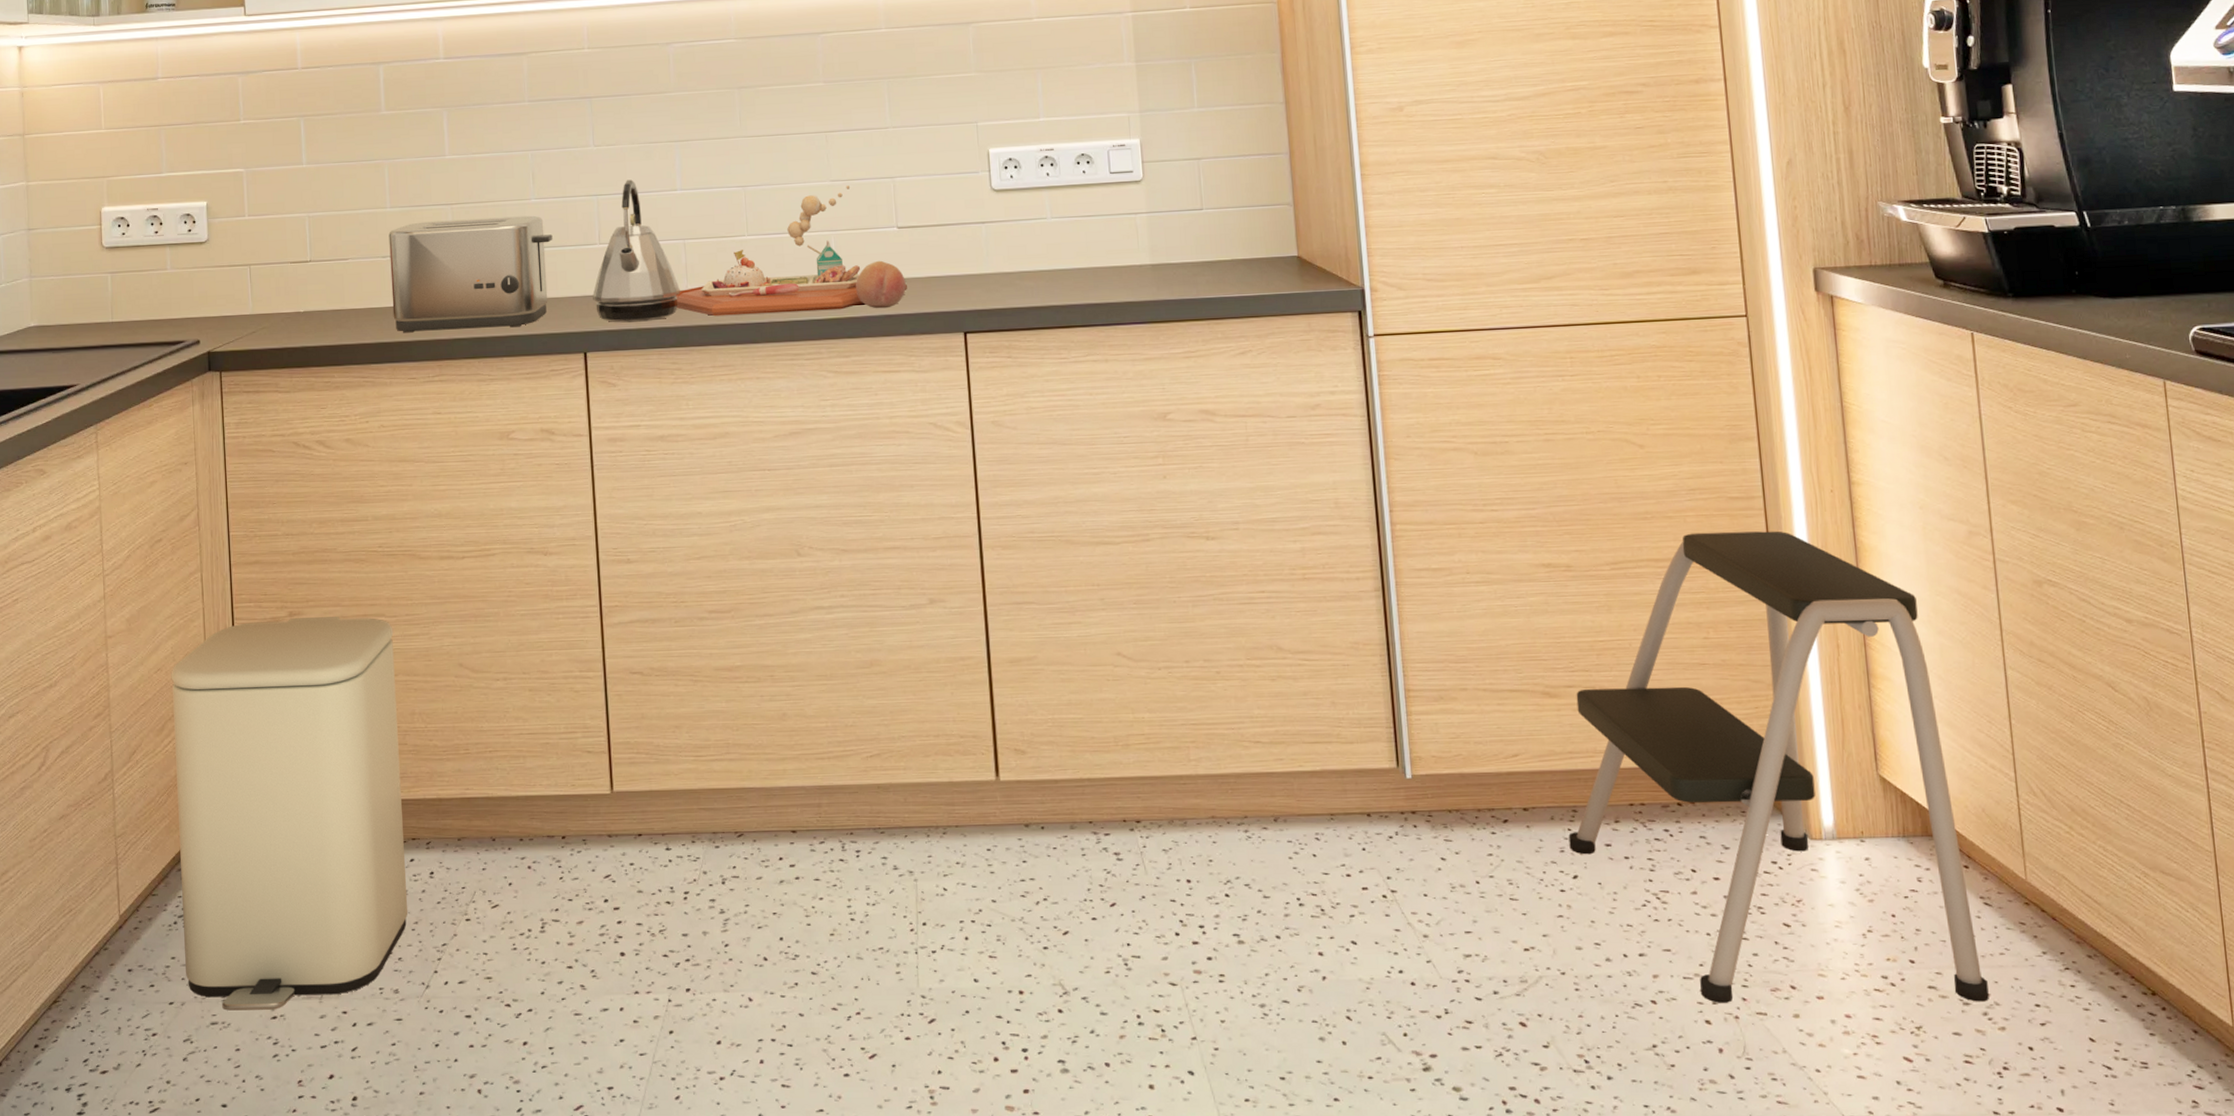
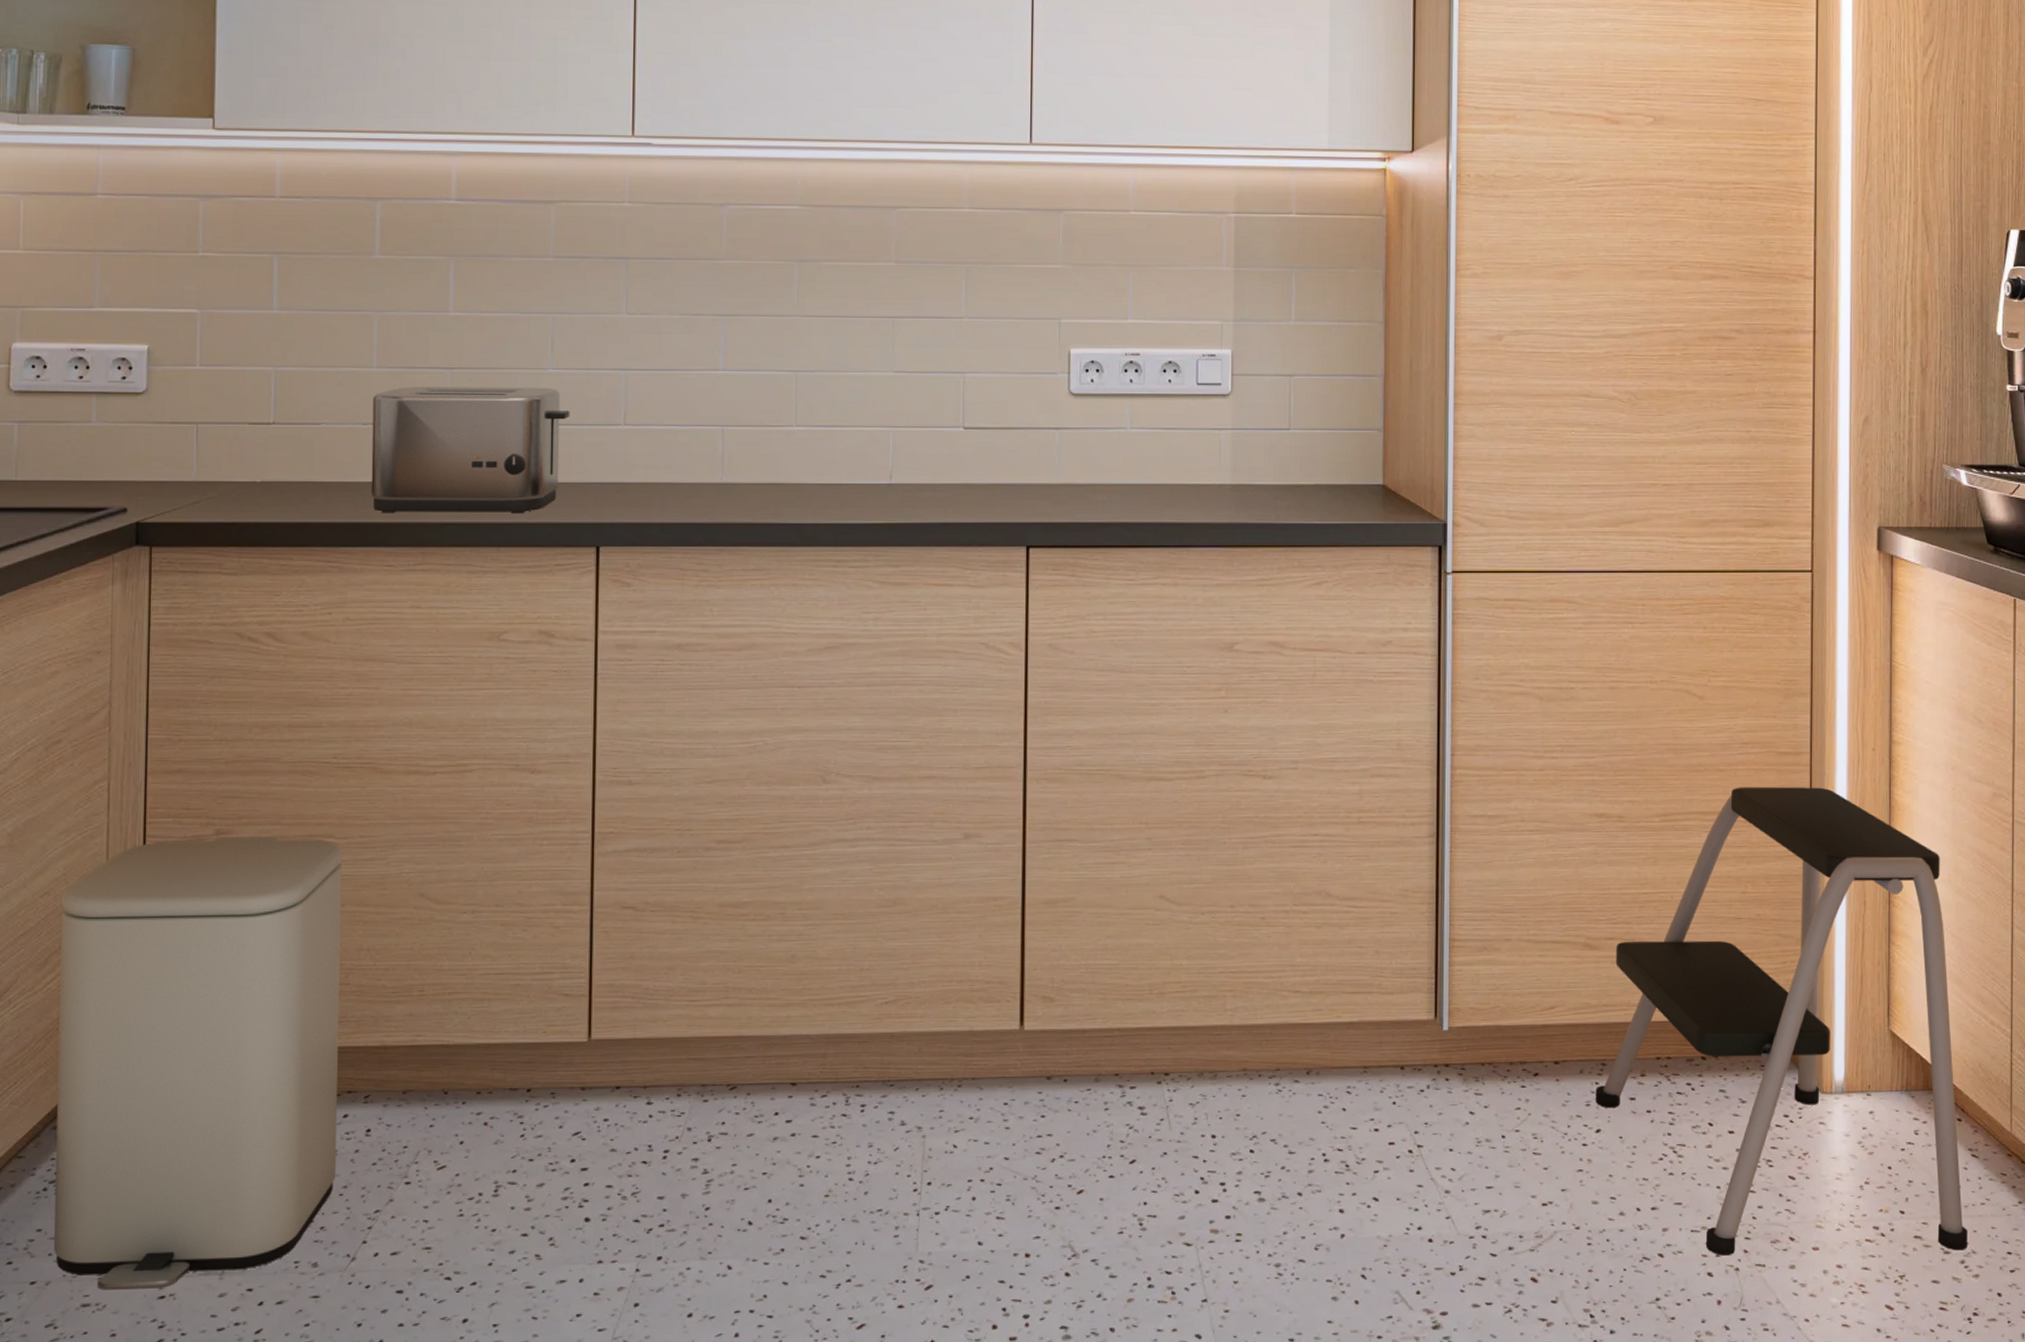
kettle: present [593,179,680,323] -> none [612,355,714,515]
food tray: present [676,186,907,317] -> none [708,378,969,514]
fruit: present [856,260,906,309] -> none [912,462,968,516]

